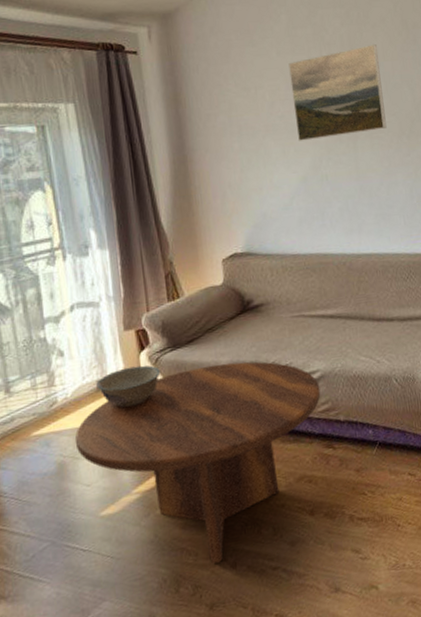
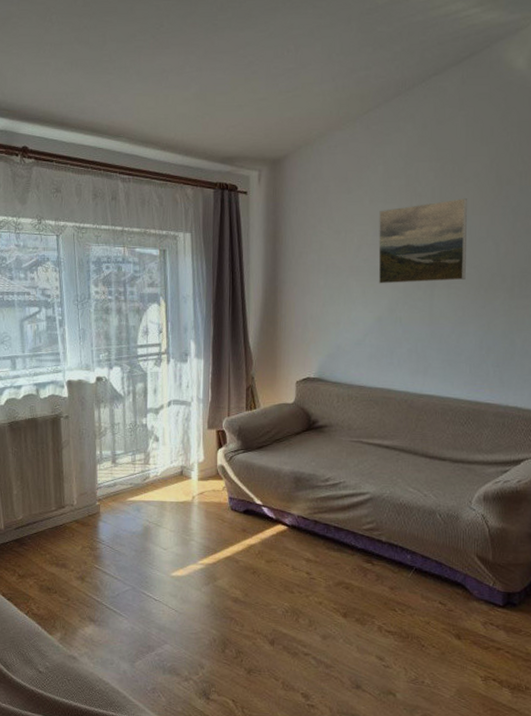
coffee table: present [74,361,321,564] -> none [159,471,368,637]
ceramic bowl: present [96,365,161,408] -> none [181,460,232,492]

